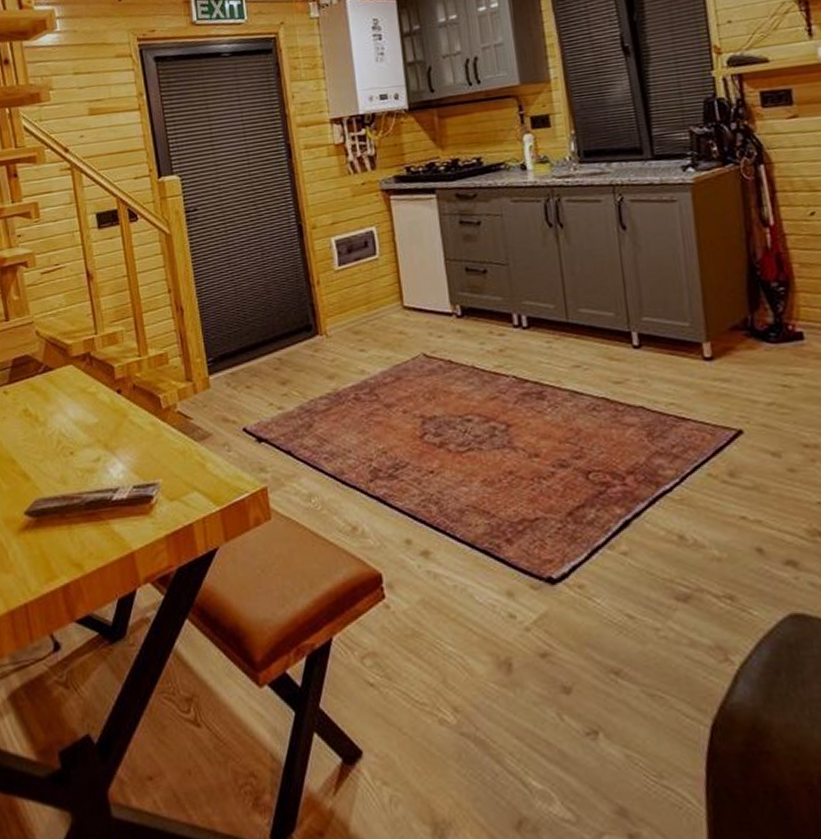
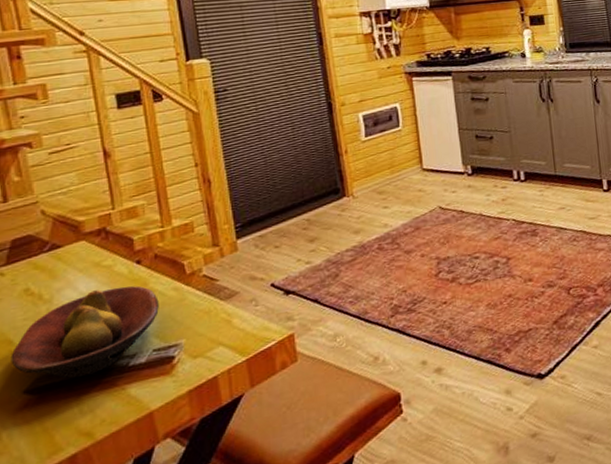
fruit bowl: none [14,416,138,506] -> present [11,285,159,379]

